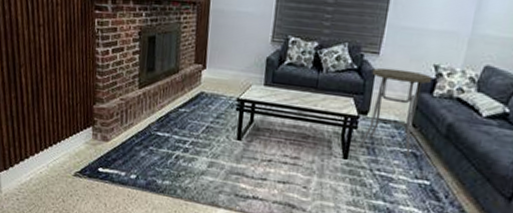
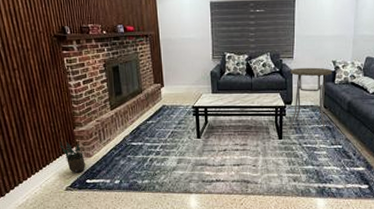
potted plant: none [75,117,105,158] -> present [60,141,86,173]

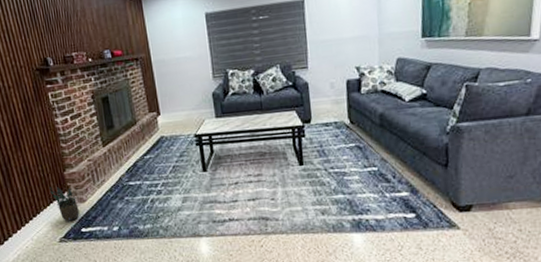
side table: present [289,67,332,131] -> none [305,76,356,151]

